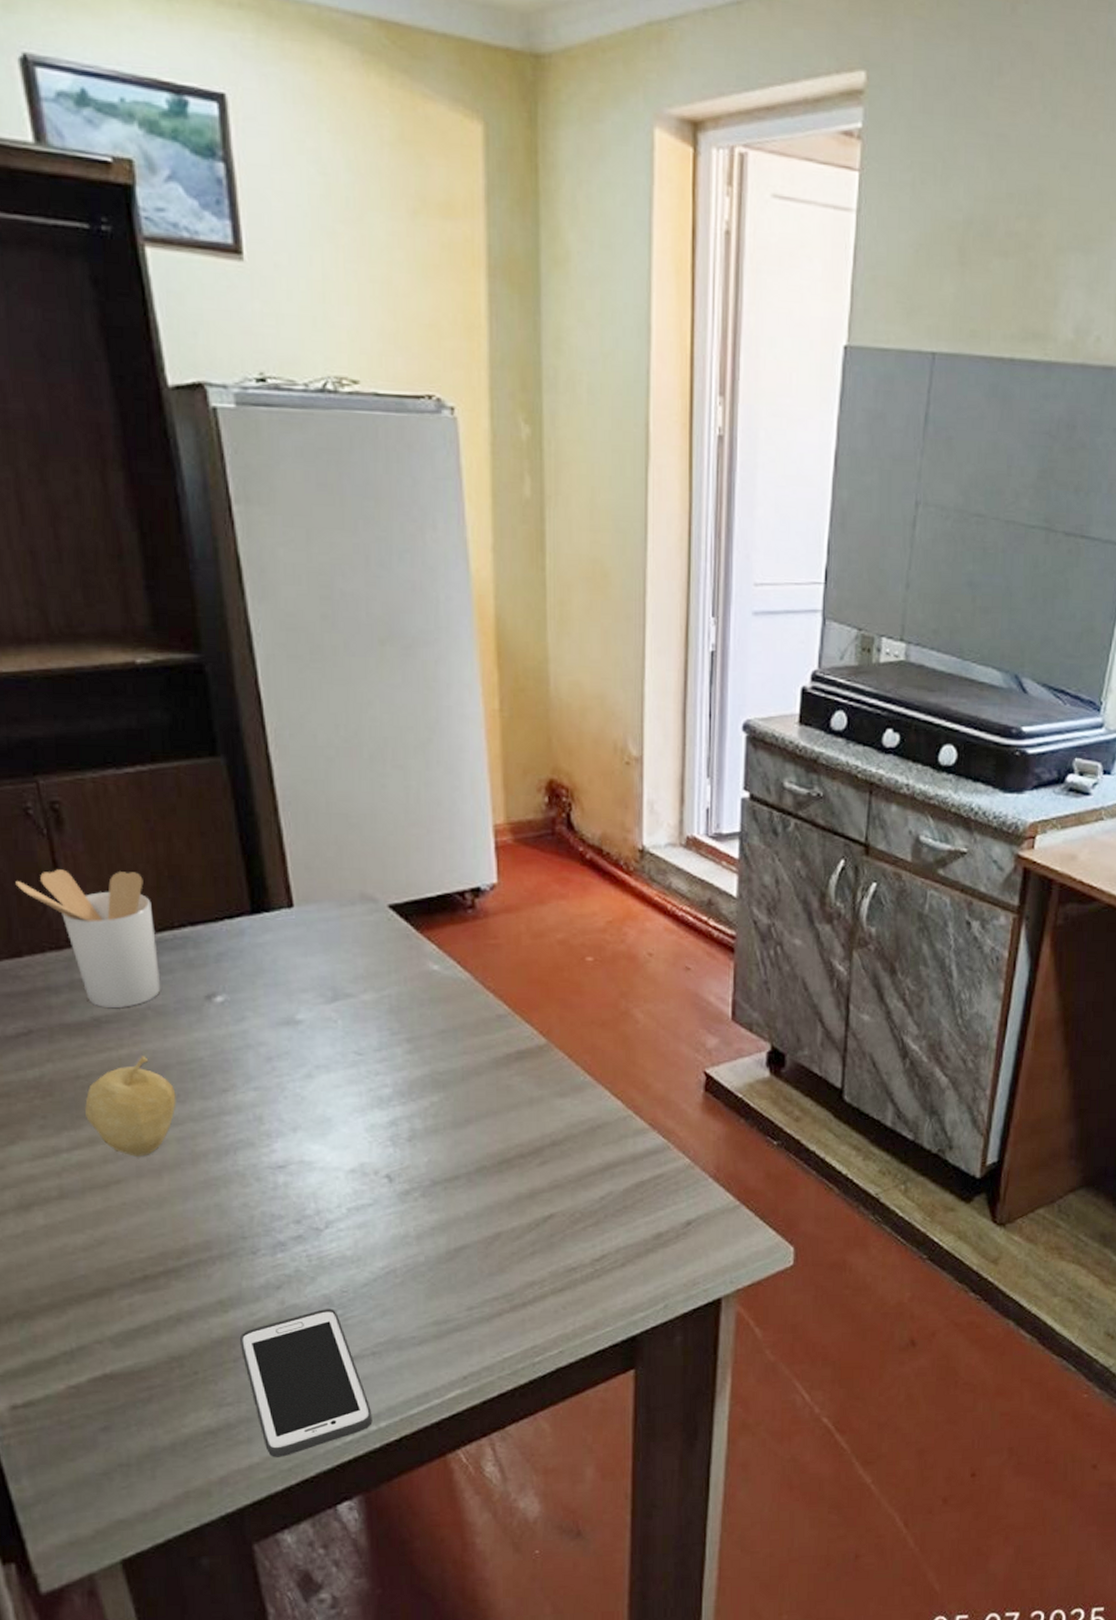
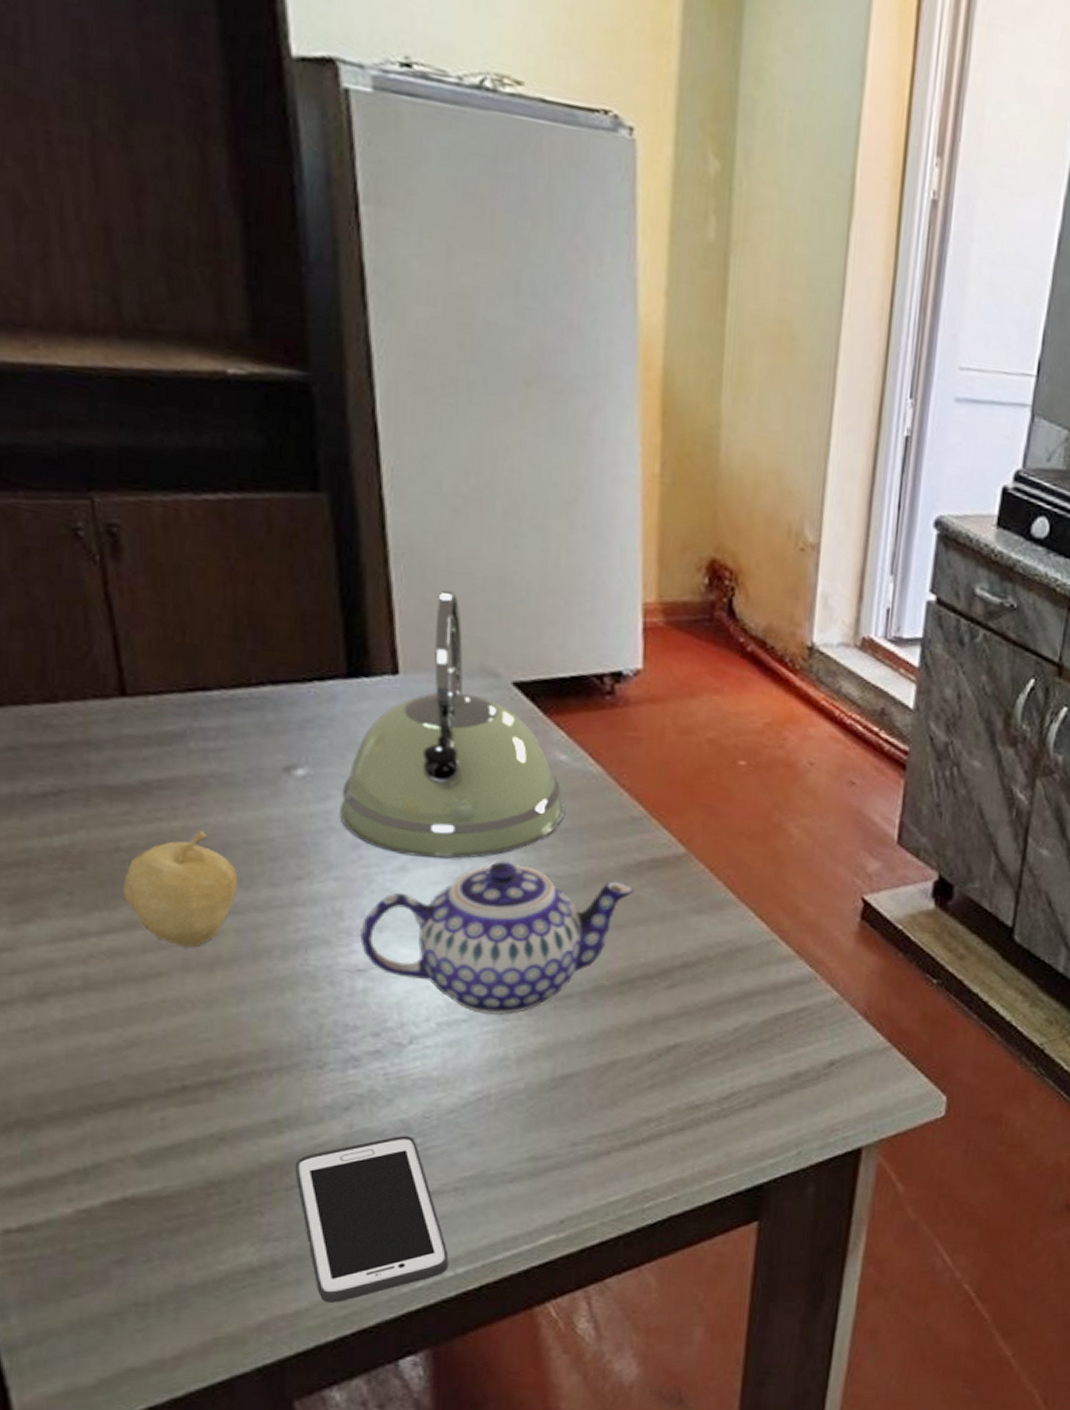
utensil holder: present [15,869,161,1007] -> none [55,604,230,773]
kettle: none [254,830,440,1064] -> present [340,590,564,859]
teapot: none [277,1063,505,1198] -> present [359,861,635,1015]

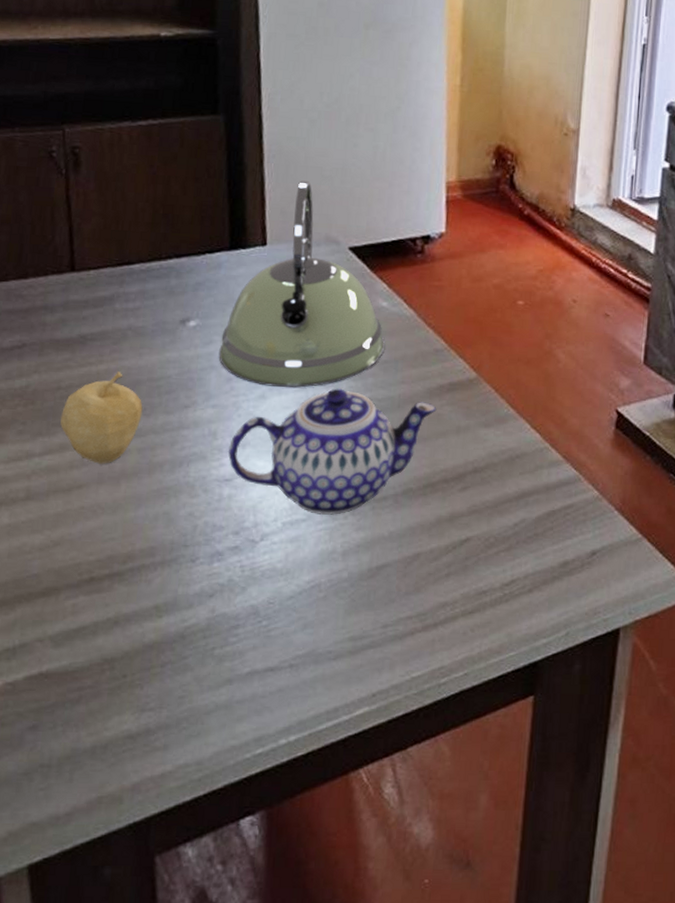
cell phone: present [295,1136,449,1303] -> none [169,619,283,766]

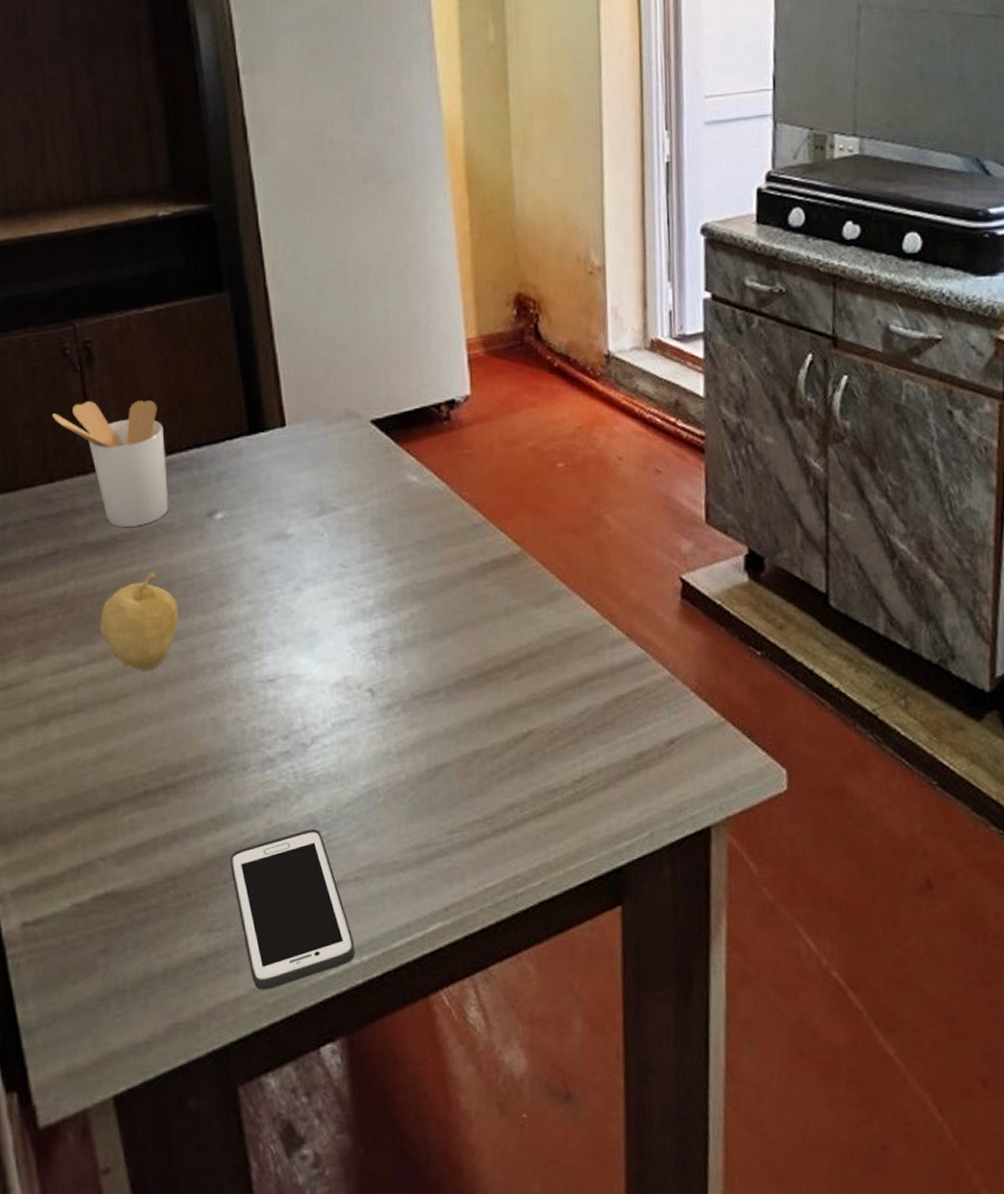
utensil holder: none [32,204,145,327] -> present [52,400,169,527]
cell phone: none [169,619,283,766] -> present [229,829,355,990]
kettle: present [218,180,385,388] -> none [249,353,419,577]
teapot: present [227,388,437,515] -> none [268,574,482,713]

